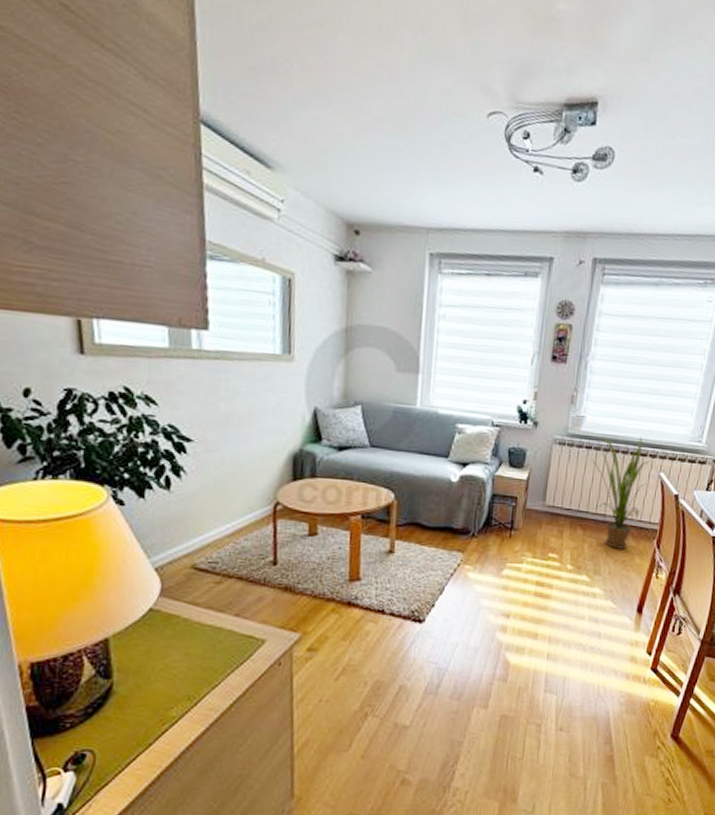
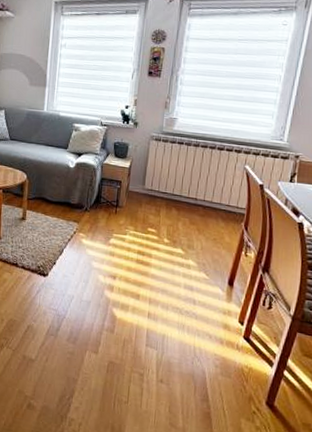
house plant: present [591,436,651,549] -> none [183,134,237,229]

